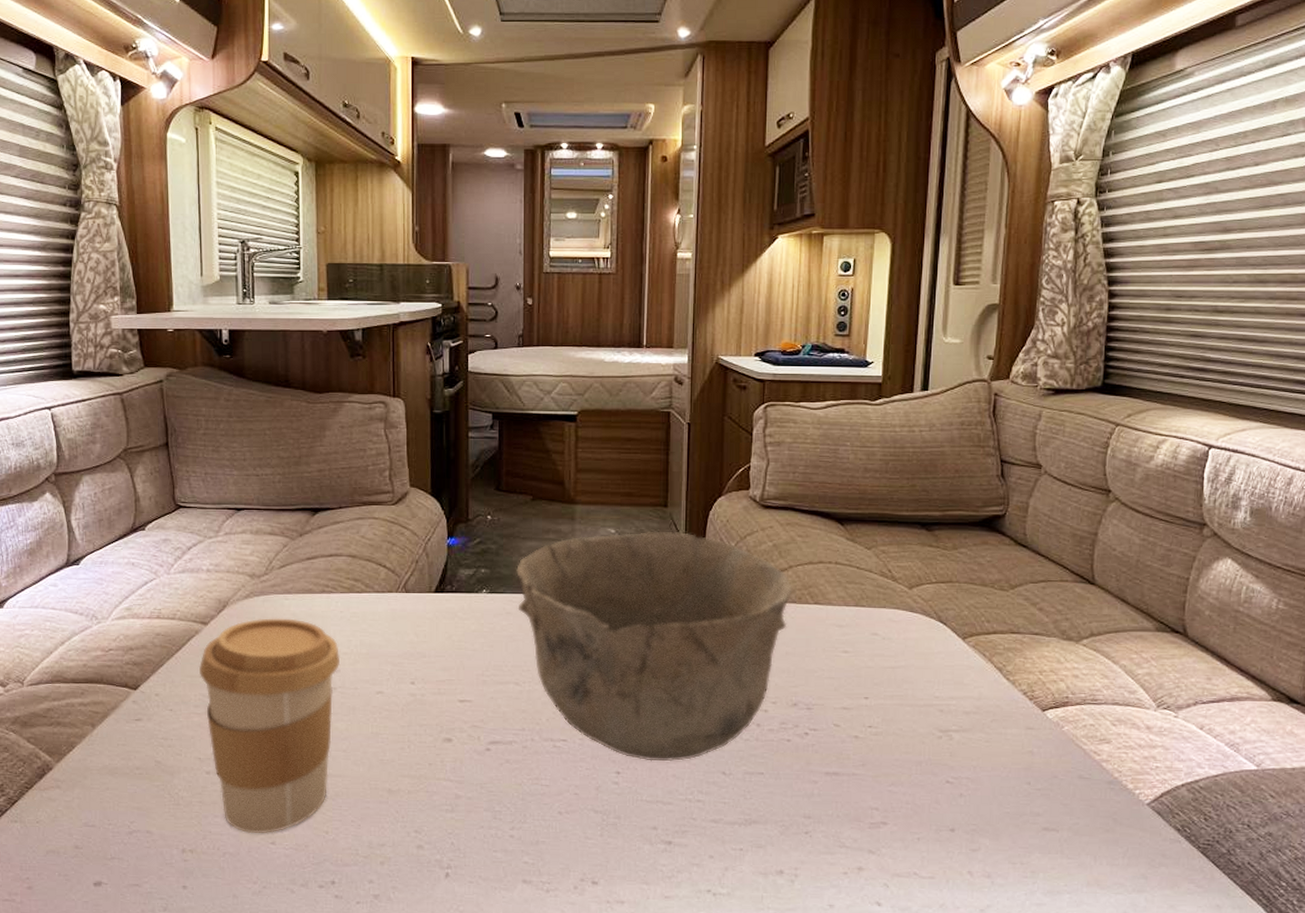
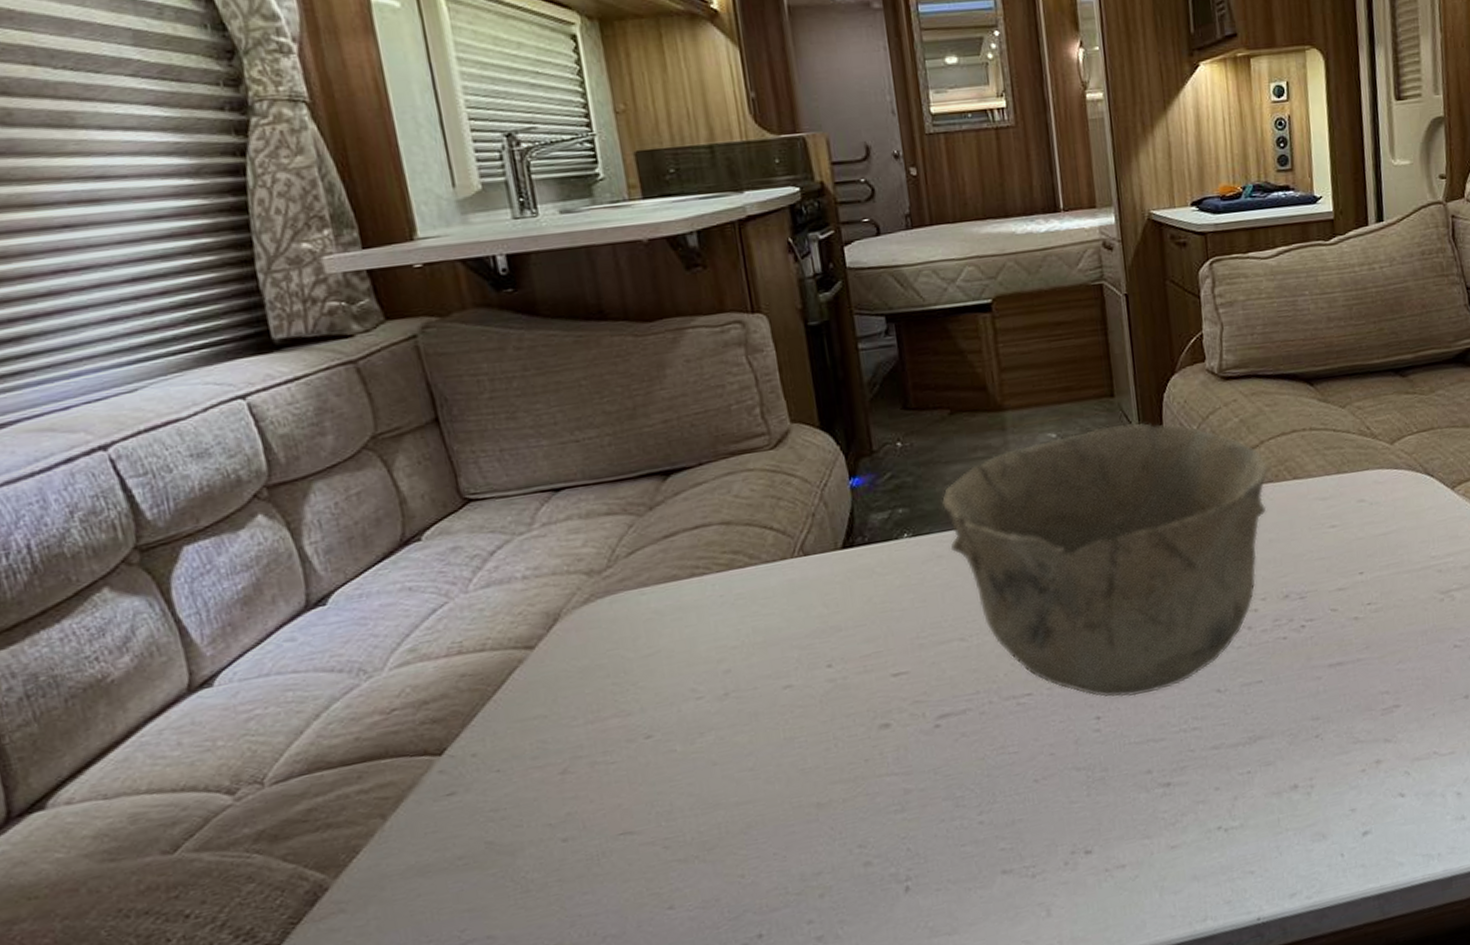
coffee cup: present [198,618,341,834] -> none [529,616,735,905]

